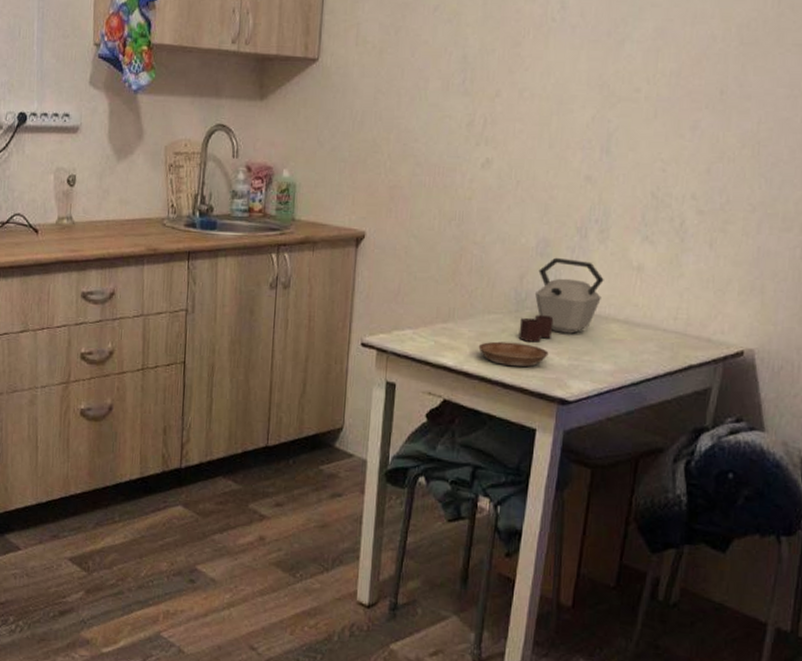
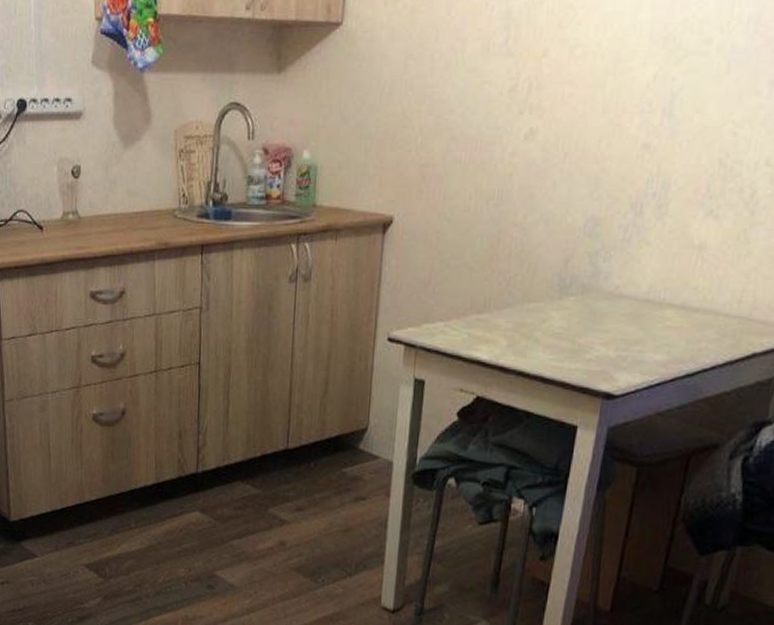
saucer: present [478,341,549,367] -> none [516,332,594,360]
kettle: present [518,257,604,342] -> none [561,237,660,332]

